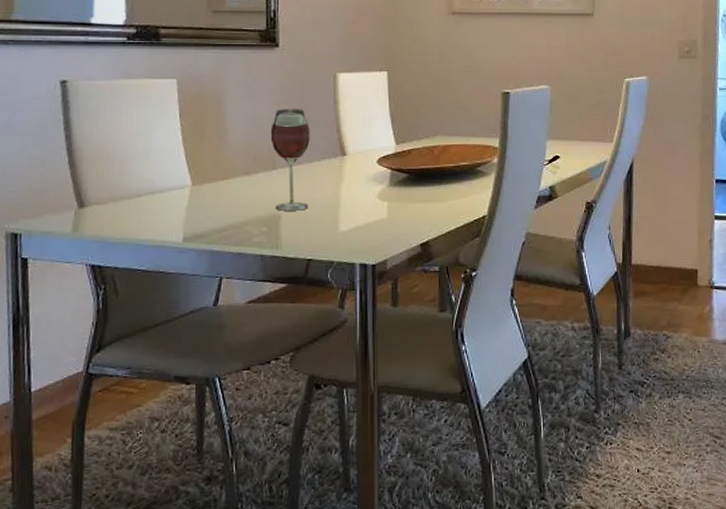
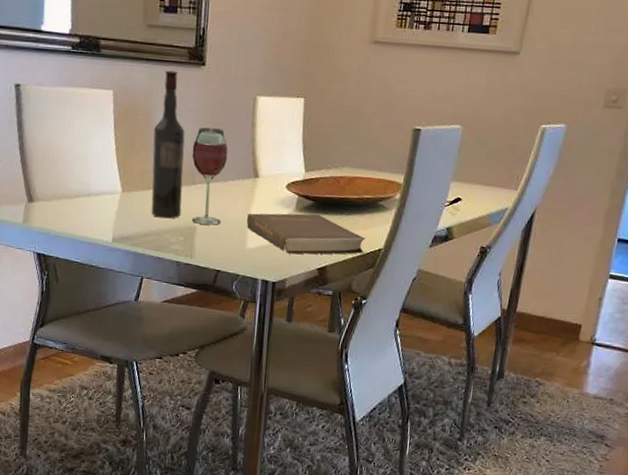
wine bottle: none [225,54,263,209] -> present [151,70,185,219]
book: none [338,186,468,232] -> present [247,213,365,255]

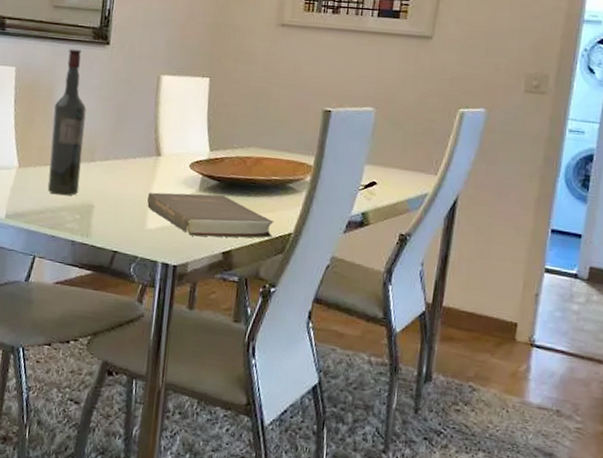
wineglass: present [191,127,228,225] -> none [89,104,130,204]

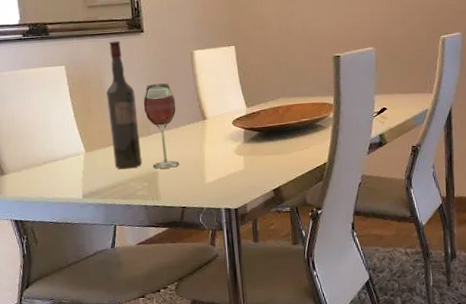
wineglass: none [89,104,130,204] -> present [143,83,179,169]
book: present [147,192,274,238] -> none [202,142,311,181]

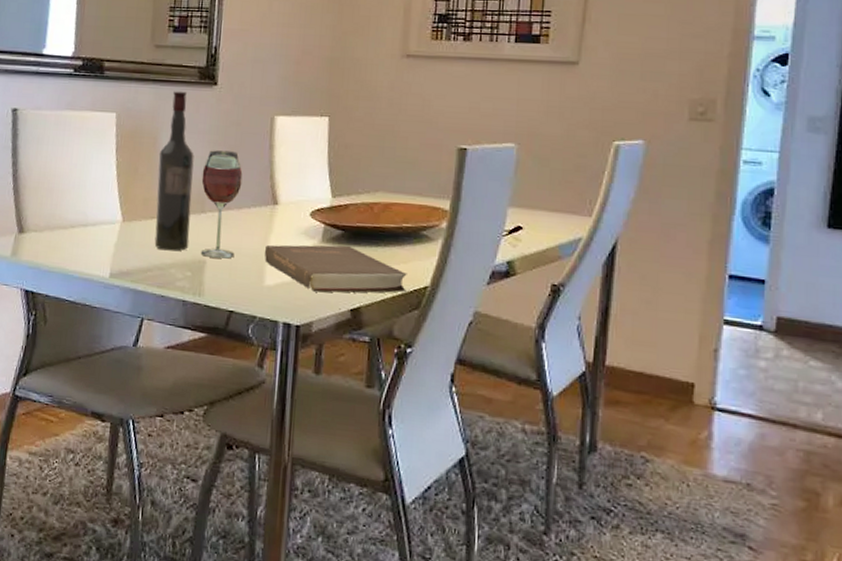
book: none [202,142,311,181] -> present [264,244,407,293]

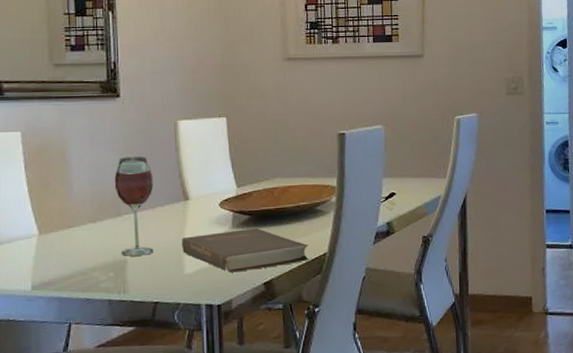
wine bottle: present [154,91,194,251] -> none [69,105,109,256]

